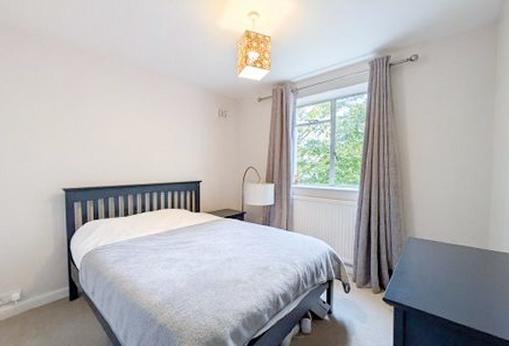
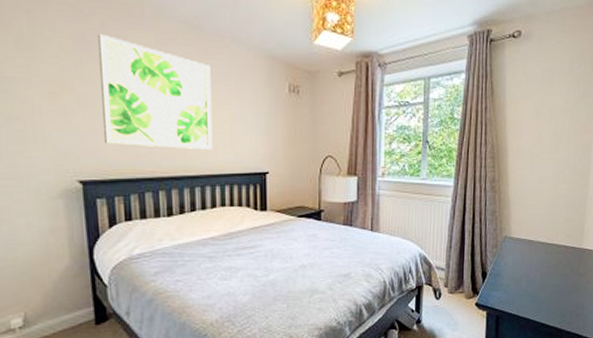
wall art: none [80,79,159,163] -> present [98,33,213,149]

